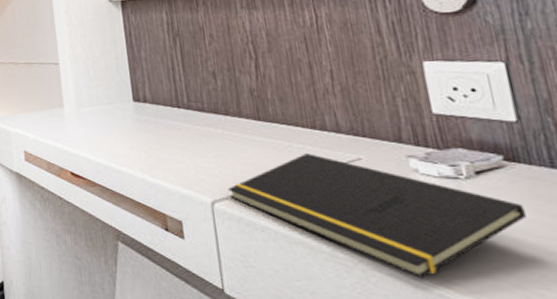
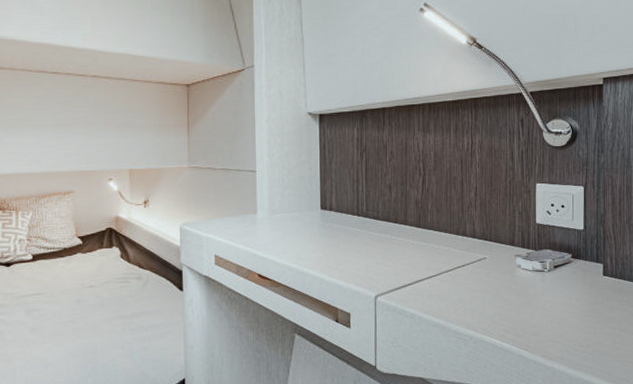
notepad: present [228,153,526,280] -> none [389,254,577,346]

